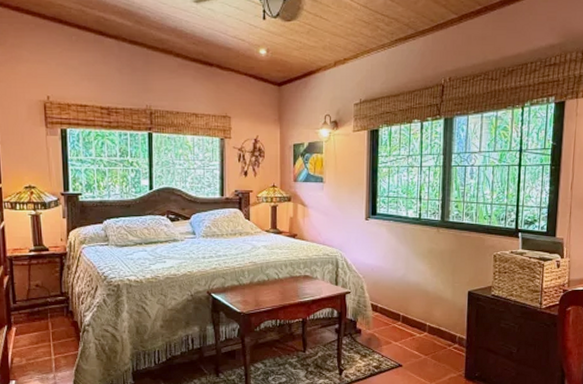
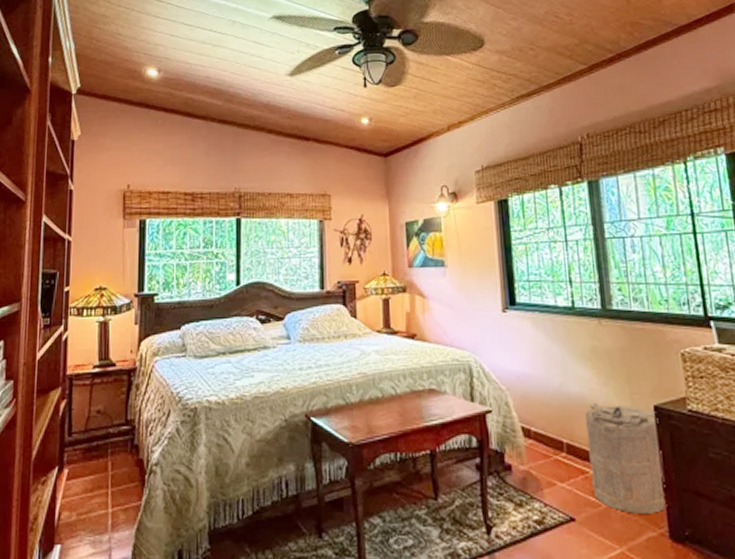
laundry hamper: none [417,288,470,362] -> present [584,403,668,514]

